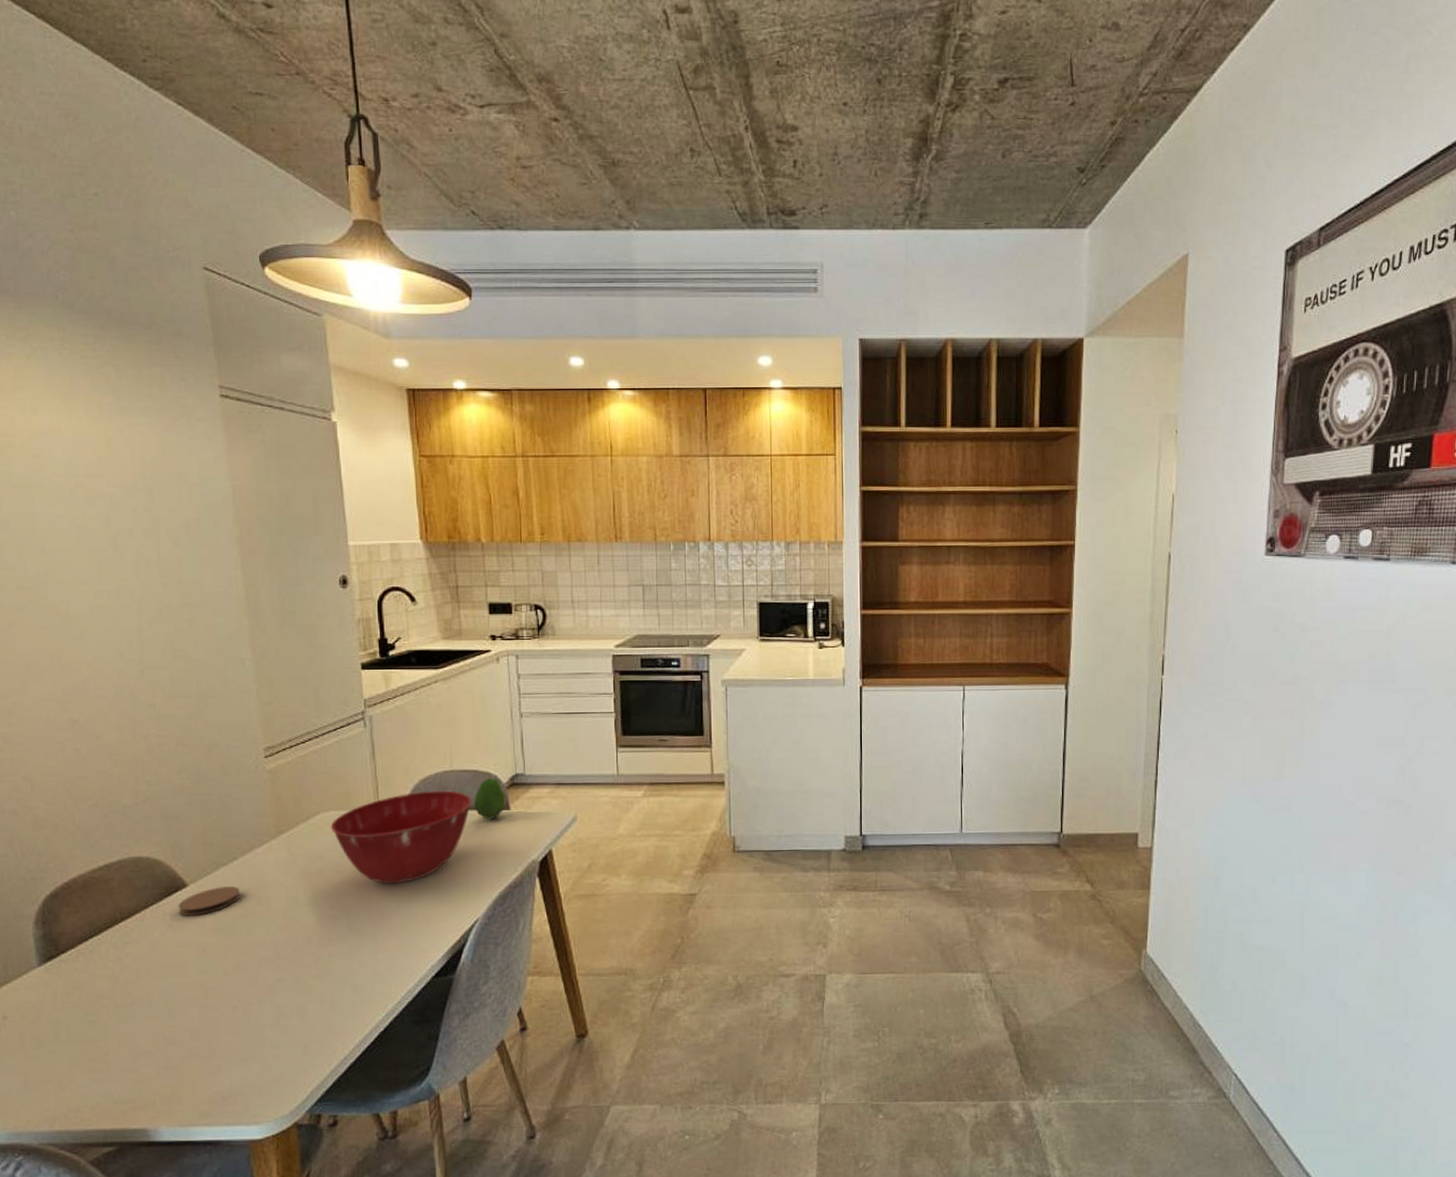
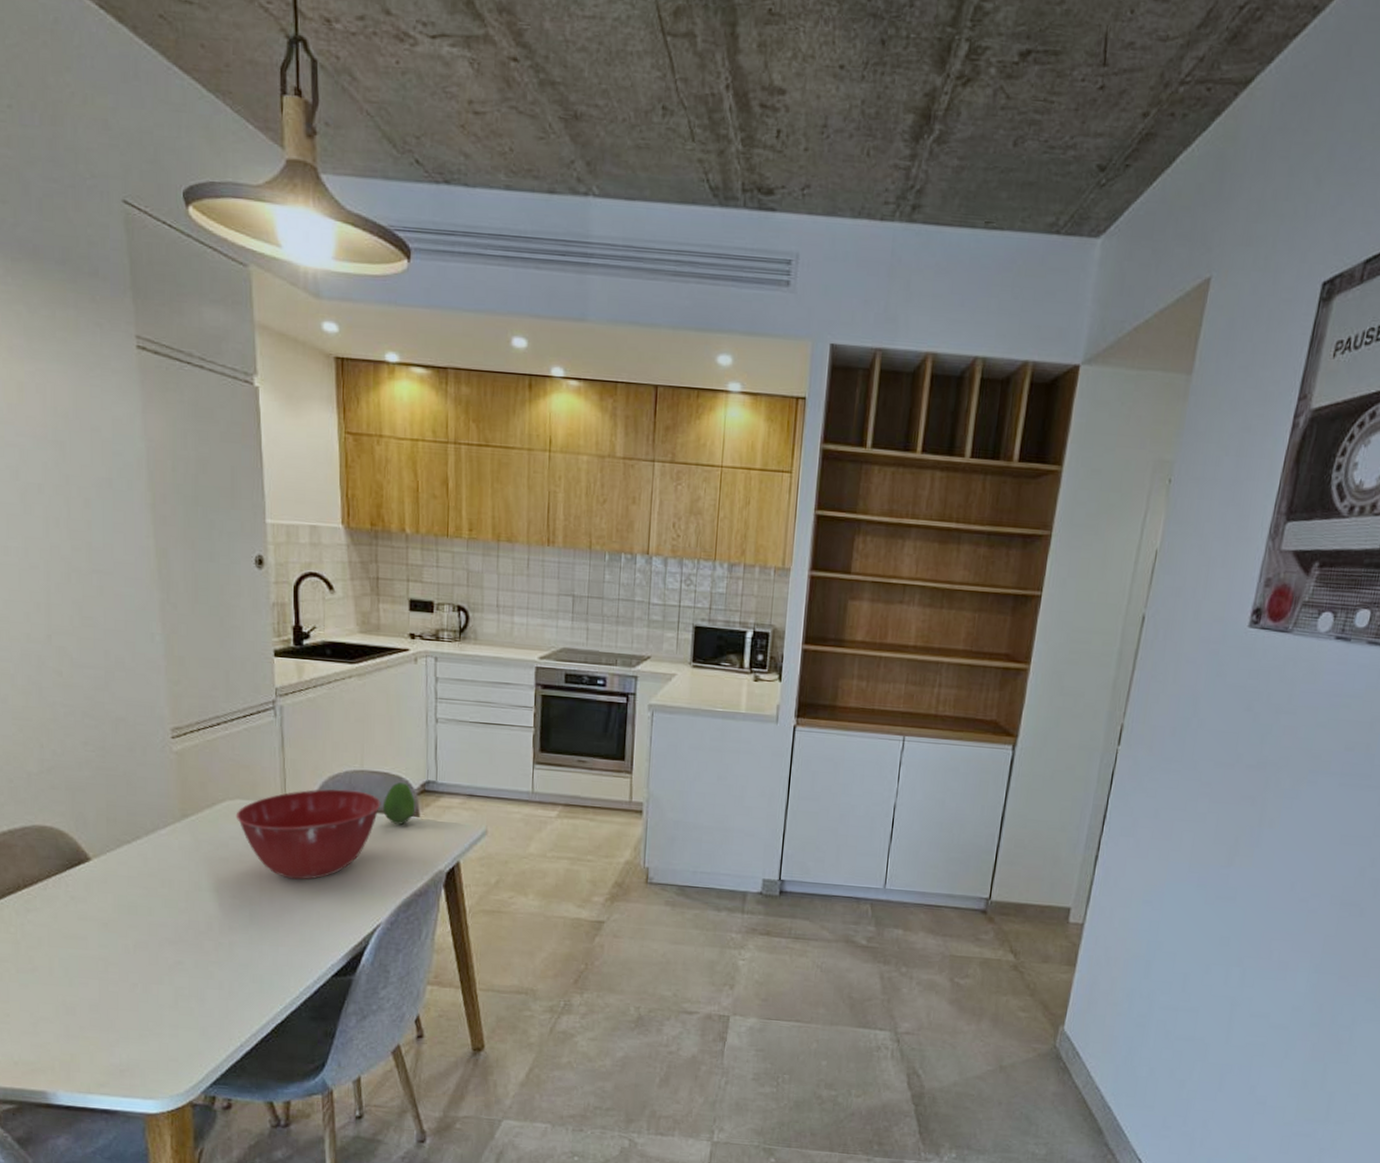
coaster: present [178,886,240,916] -> none [81,864,143,891]

